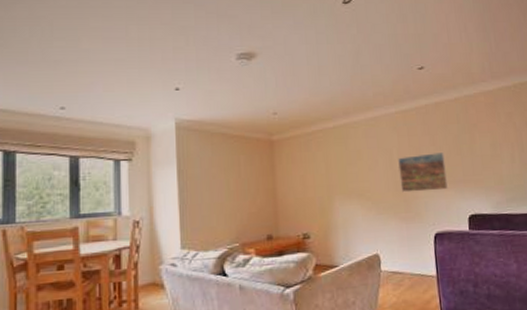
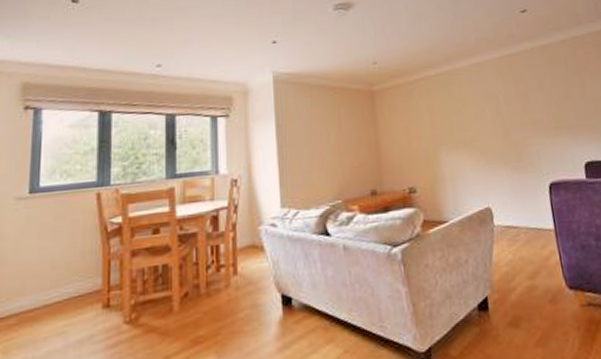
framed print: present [397,152,449,193] -> none [505,97,561,141]

